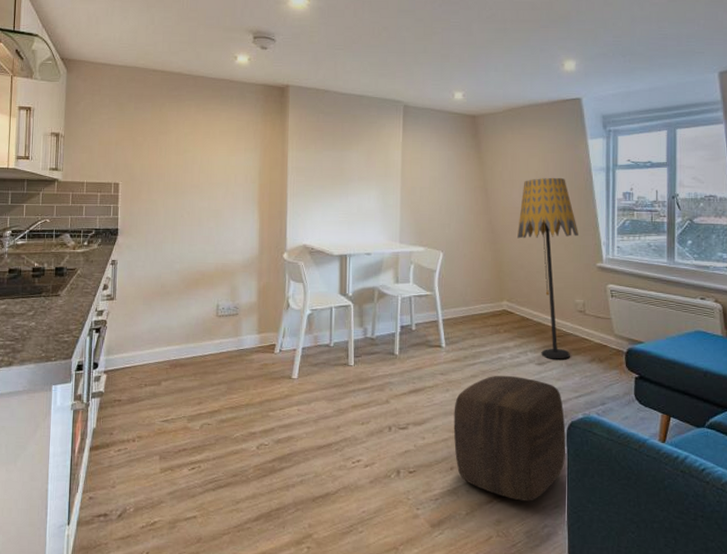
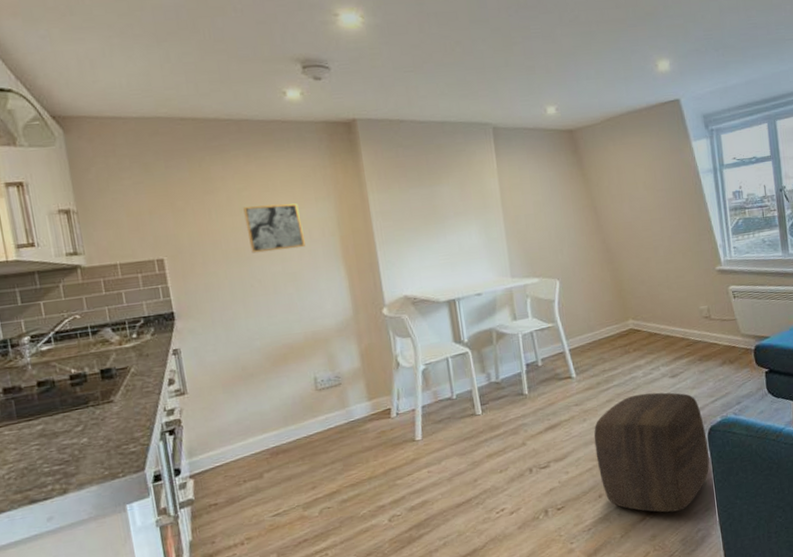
wall art: none [186,148,231,190] -> present [243,203,306,254]
floor lamp: present [517,177,578,360] -> none [632,184,702,370]

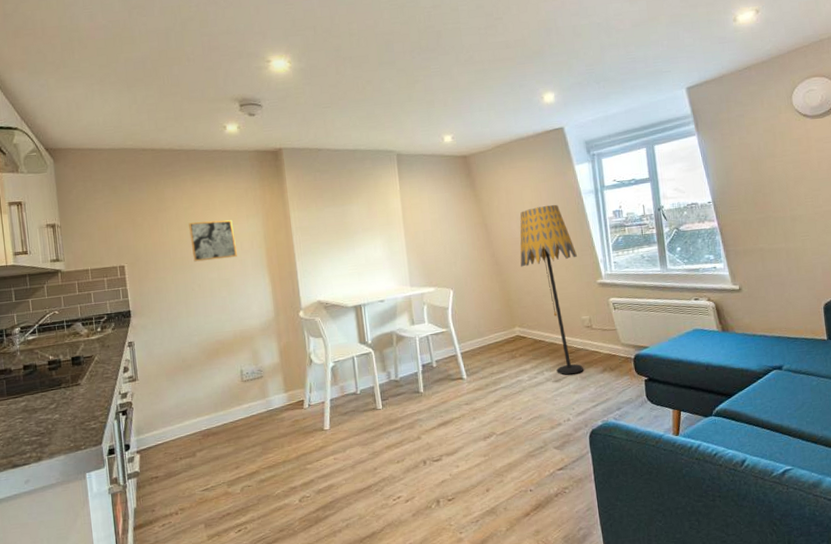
ottoman: present [593,392,710,513] -> none [482,395,591,510]
floor lamp: none [632,184,702,370] -> present [520,204,583,375]

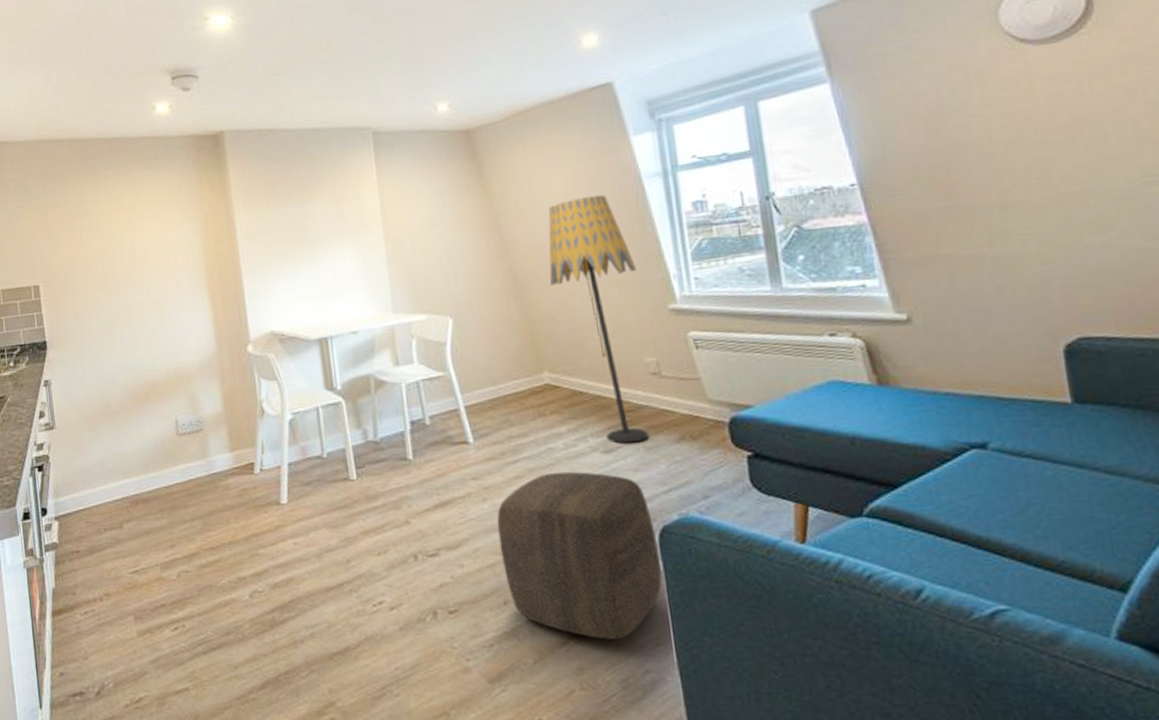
wall art: present [188,219,237,262] -> none [112,225,170,281]
ottoman: none [482,395,591,510] -> present [496,471,662,640]

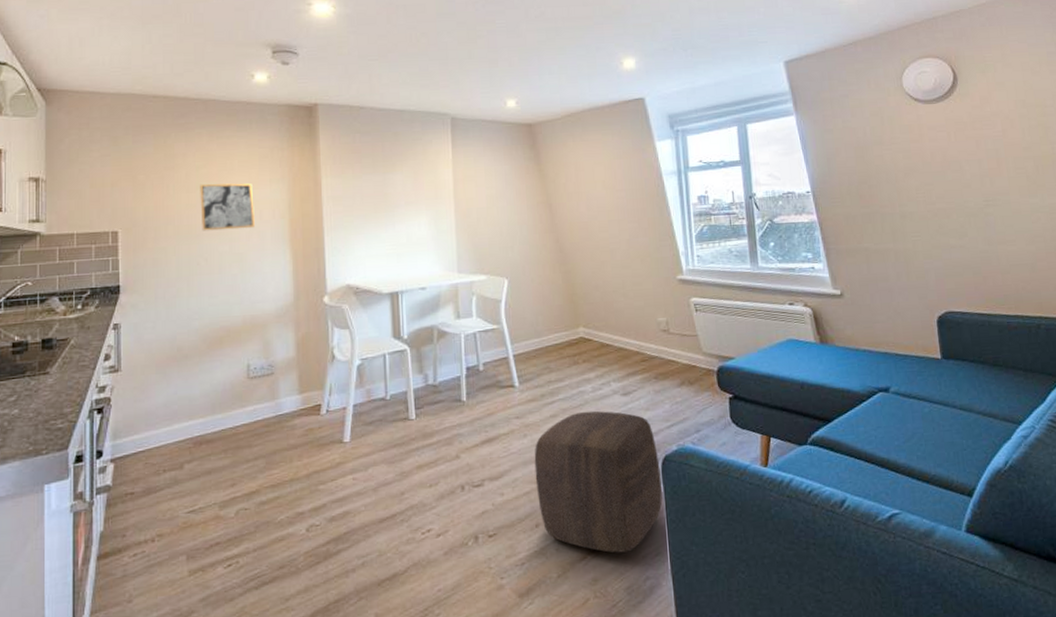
wall art: none [112,225,170,281] -> present [200,183,255,231]
floor lamp: present [548,194,648,444] -> none [588,185,657,388]

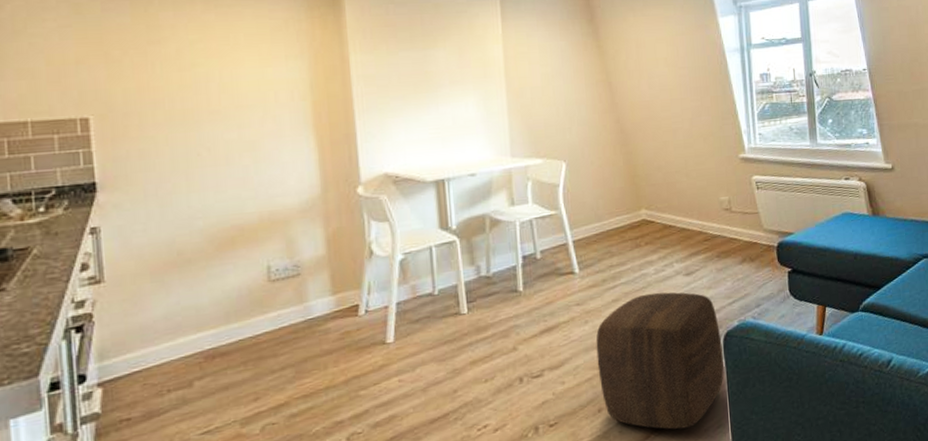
wall art: present [200,183,255,231] -> none [196,60,269,117]

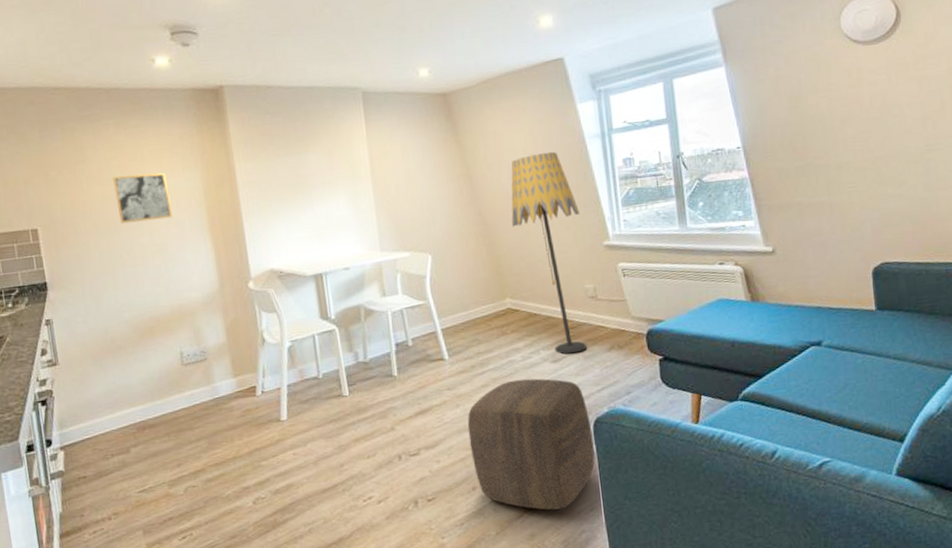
wall art: none [196,60,269,117] -> present [113,172,173,224]
floor lamp: none [650,62,720,267] -> present [511,151,587,355]

